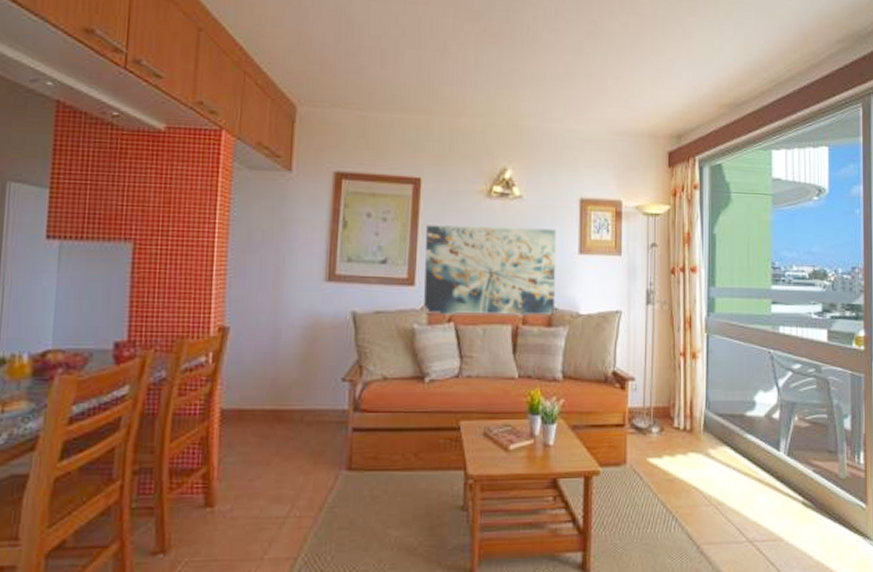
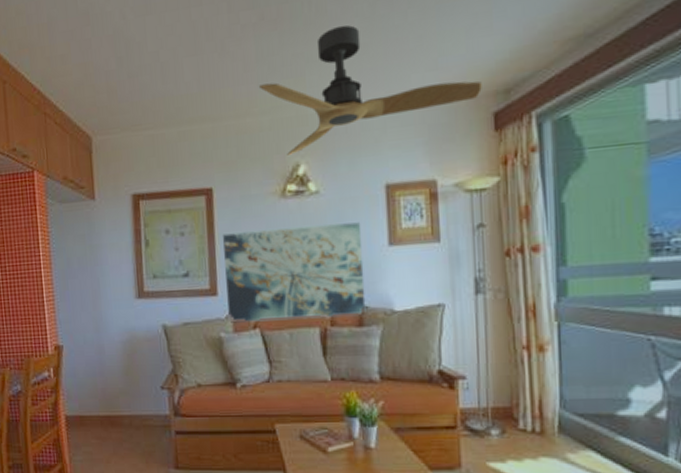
ceiling fan: none [476,53,661,159] -> present [259,25,482,155]

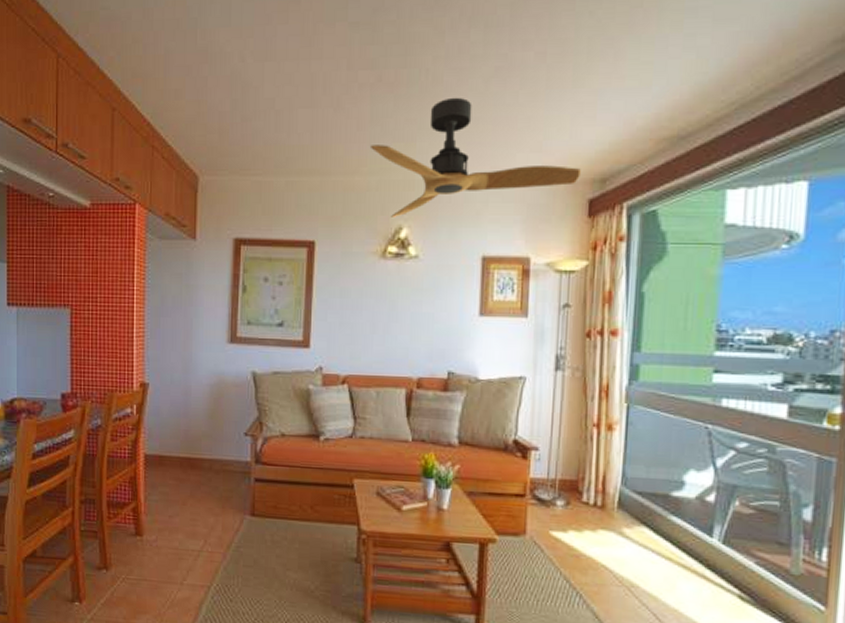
wall art: present [223,222,366,323] -> none [319,288,455,380]

